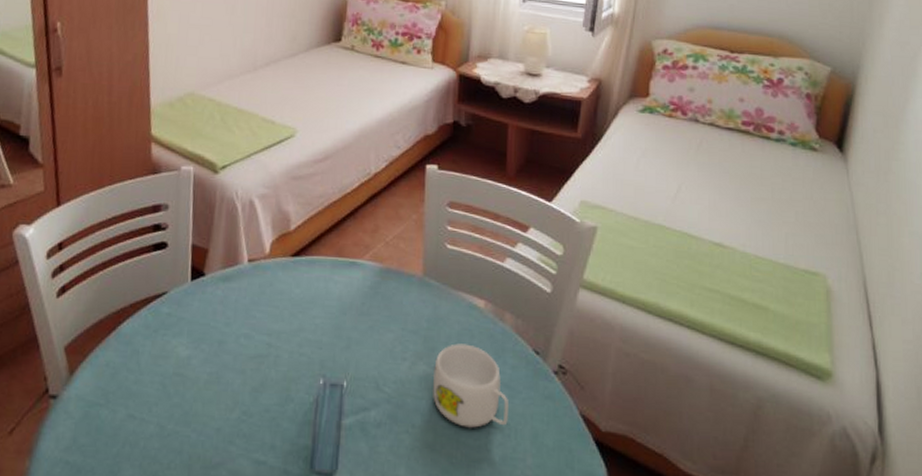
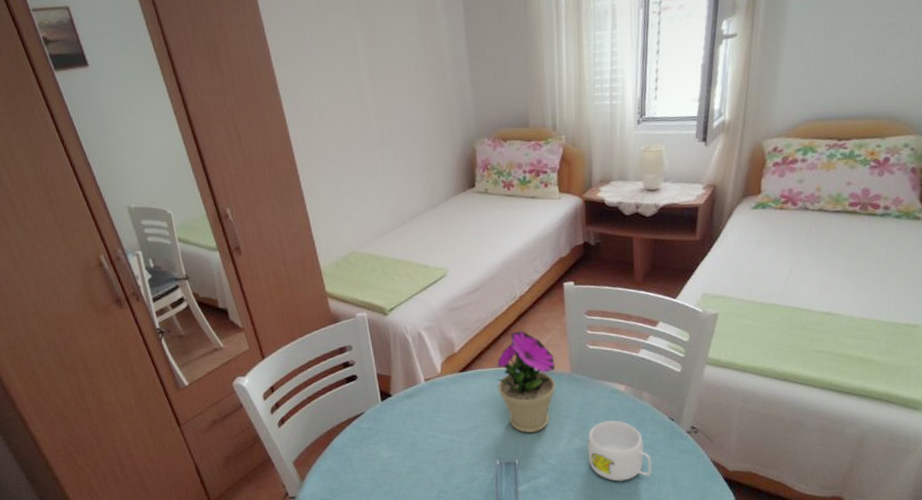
flower pot: none [334,215,406,347] -> present [497,330,556,433]

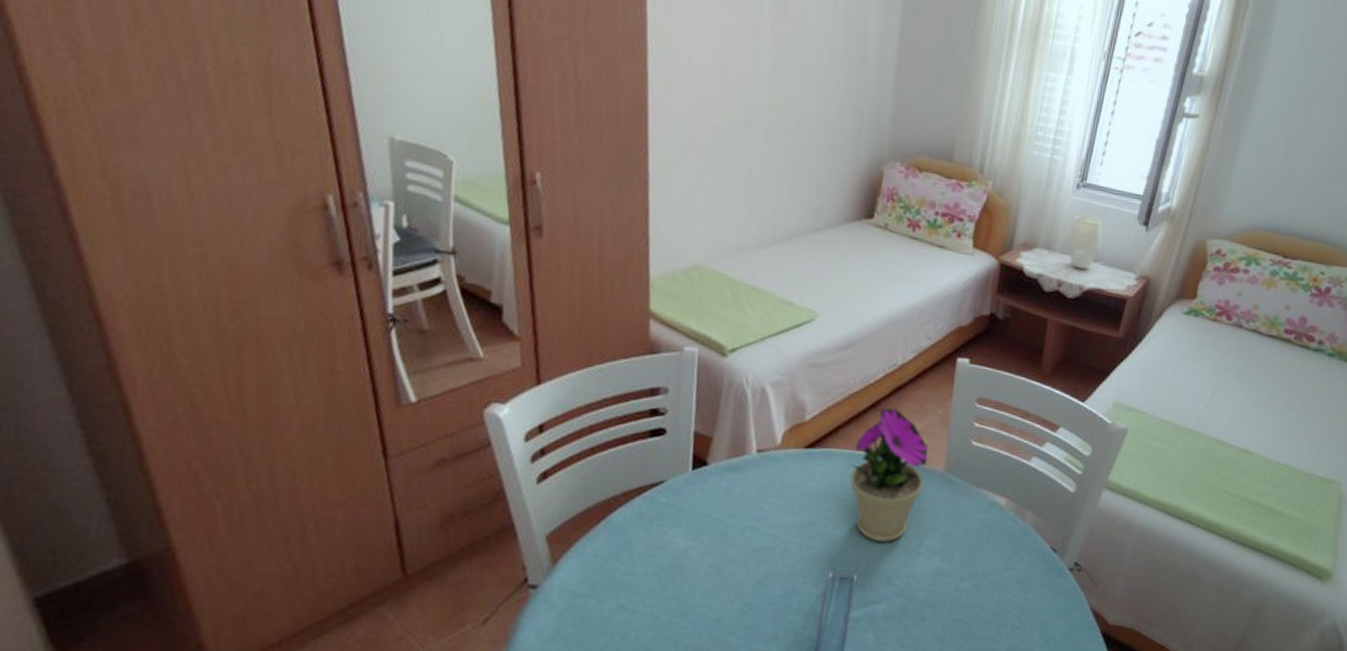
mug: present [587,420,652,481] -> none [945,540,1021,621]

